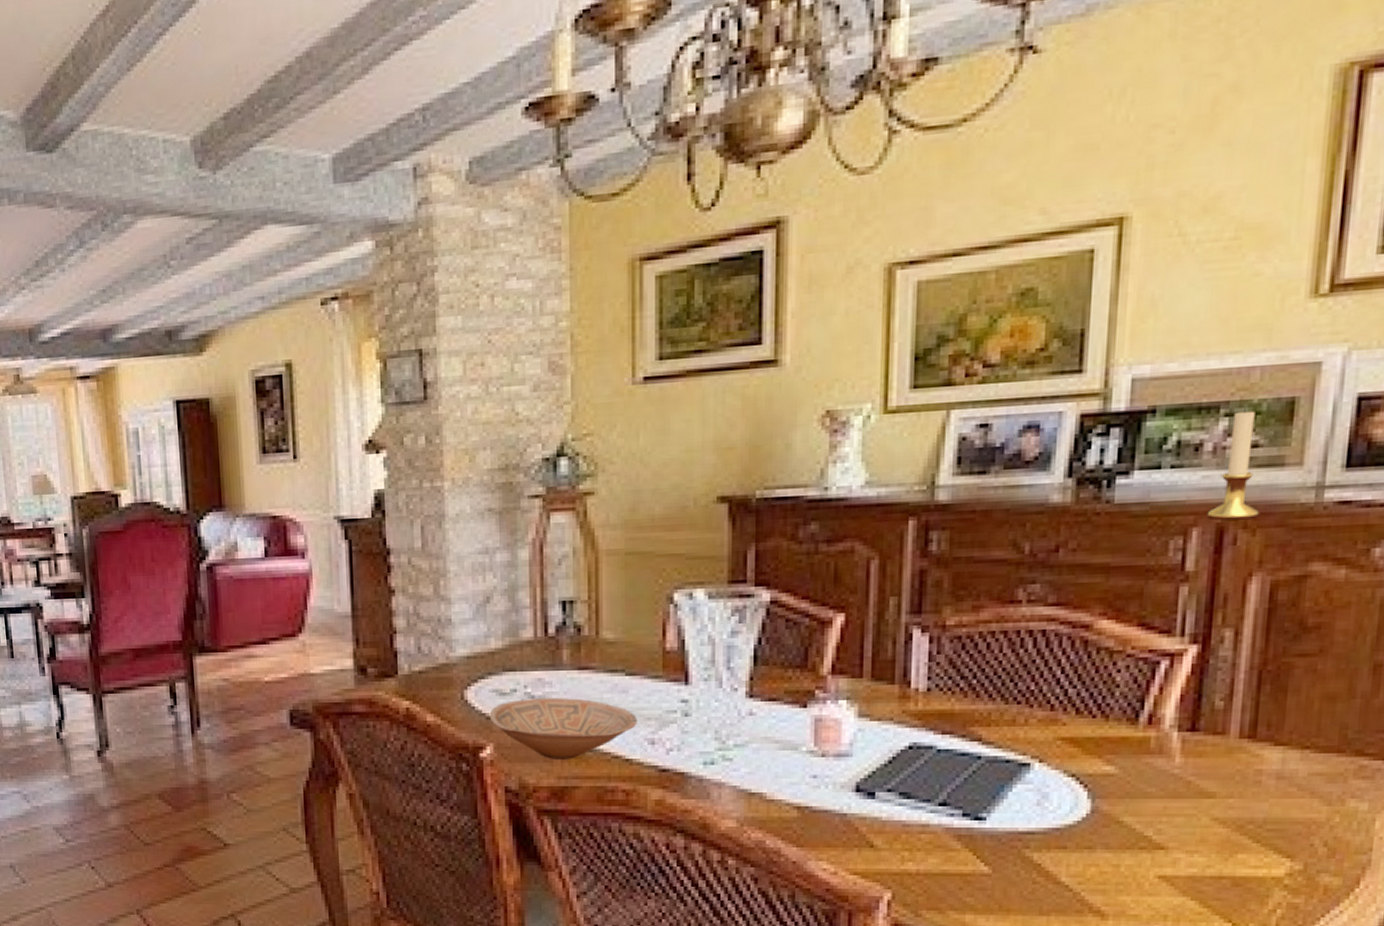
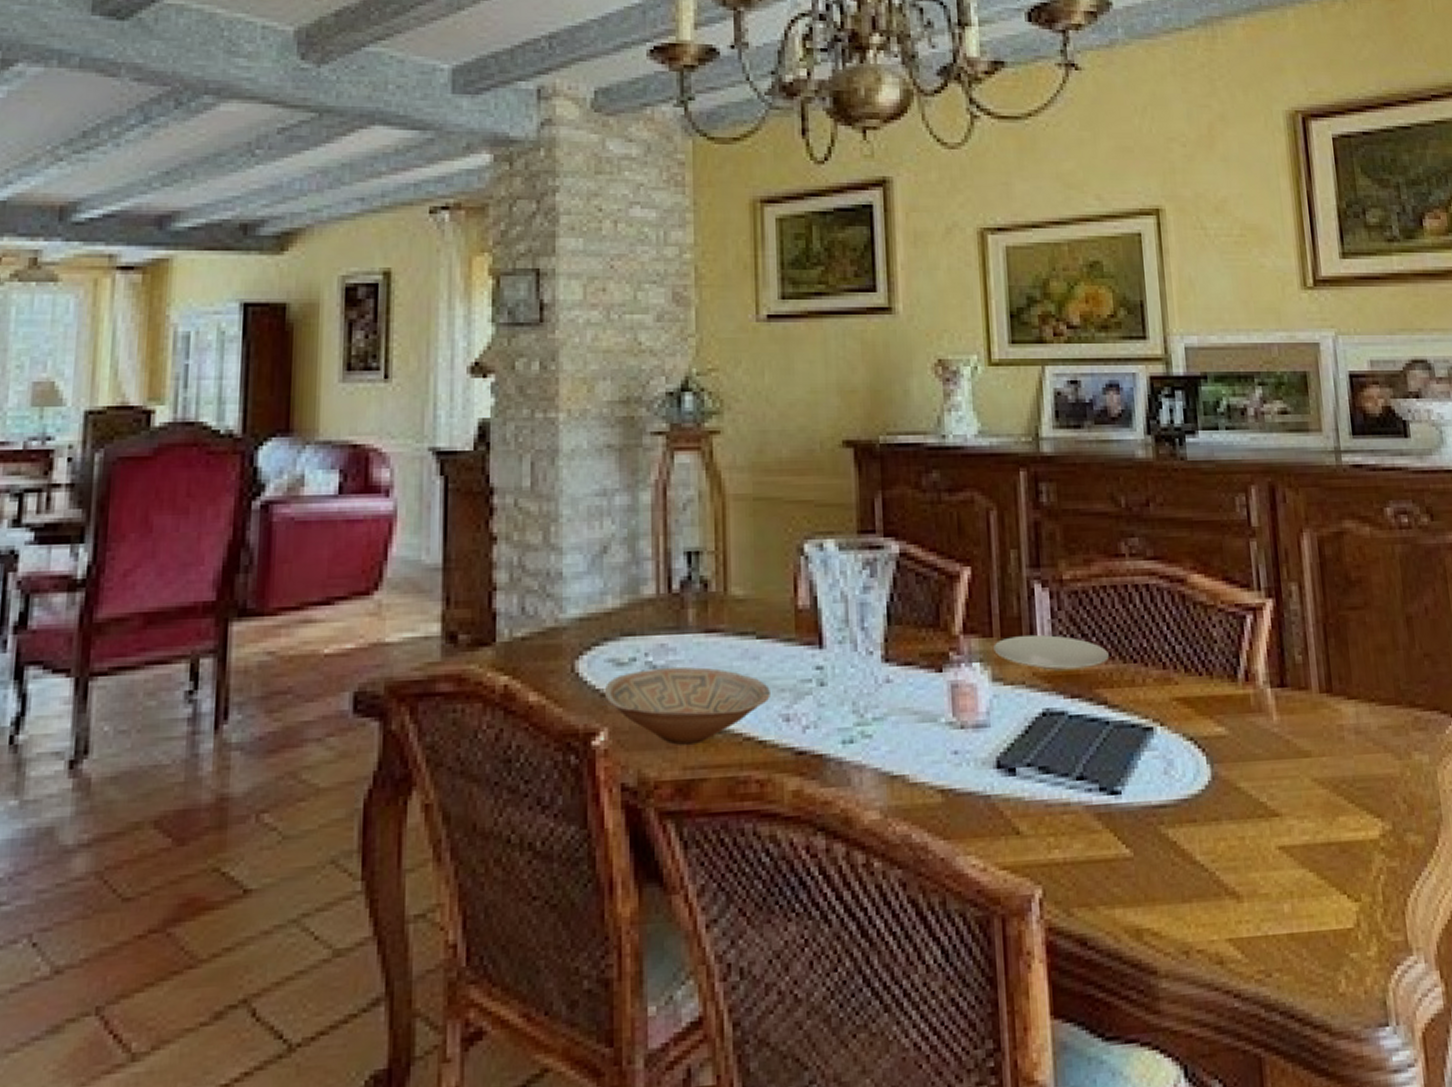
plate: none [863,676,989,709] -> present [994,634,1109,671]
candle holder: present [1206,408,1260,521] -> none [1259,379,1299,480]

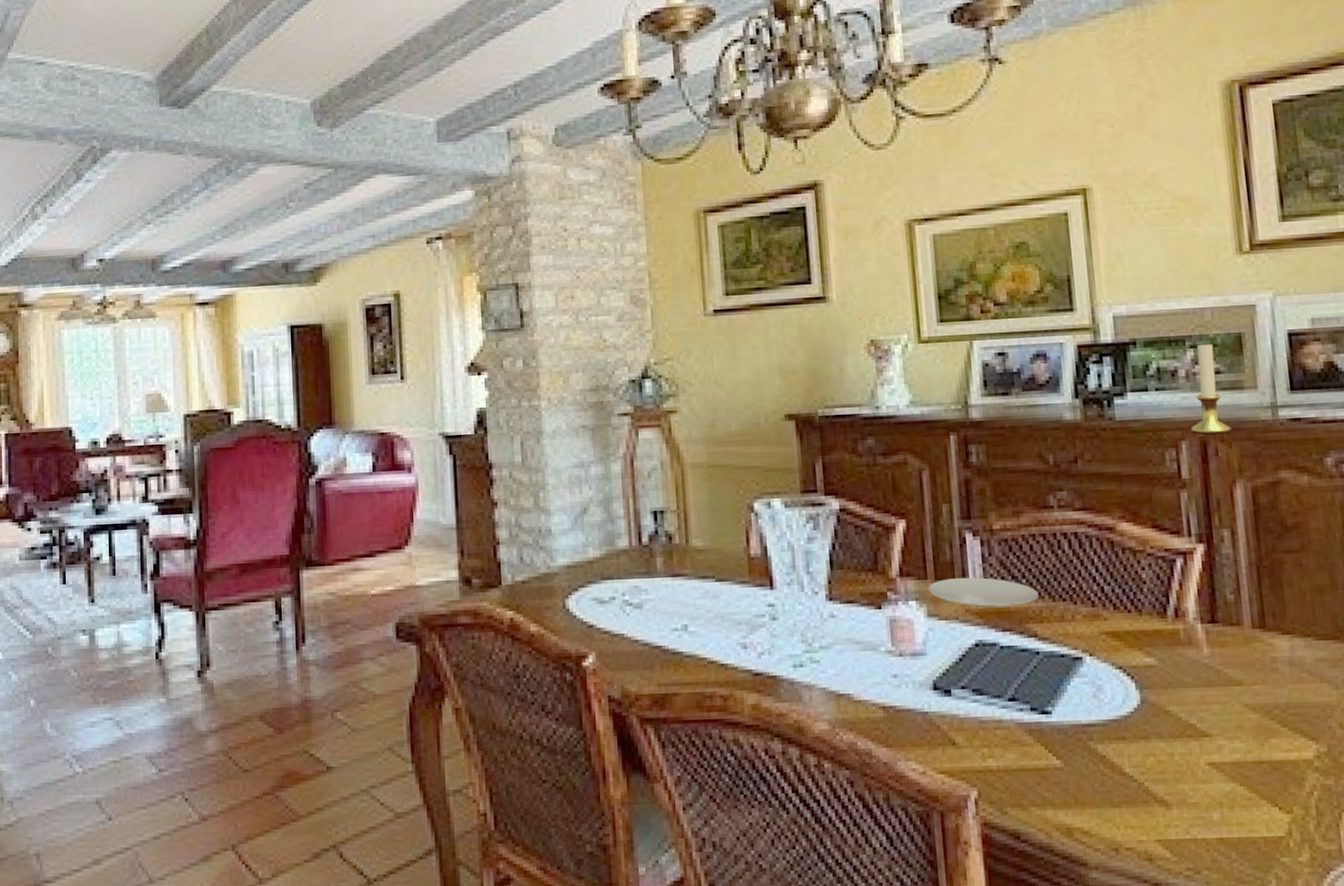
bowl: present [604,666,770,745] -> none [590,604,729,666]
candle holder: none [1259,379,1299,480] -> present [1190,341,1232,435]

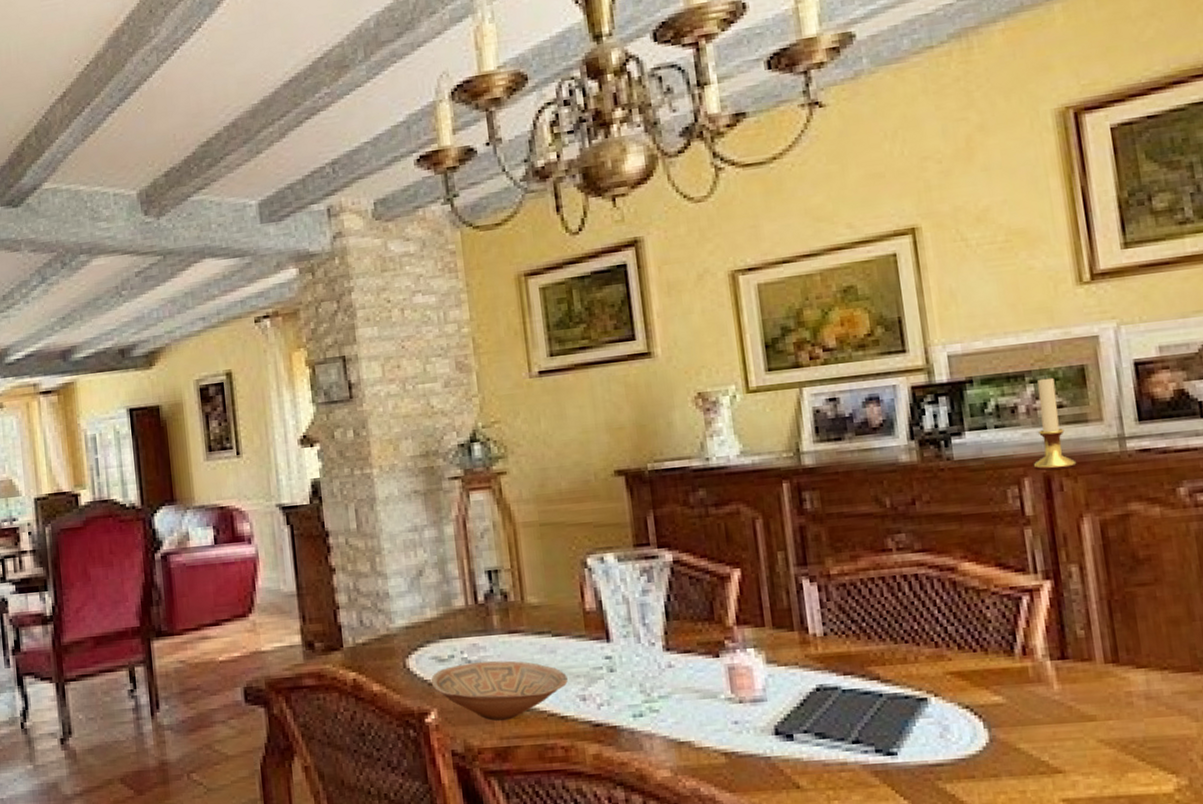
bowl: none [590,604,729,666] -> present [430,660,568,721]
plate: present [928,577,1039,608] -> none [766,622,880,653]

